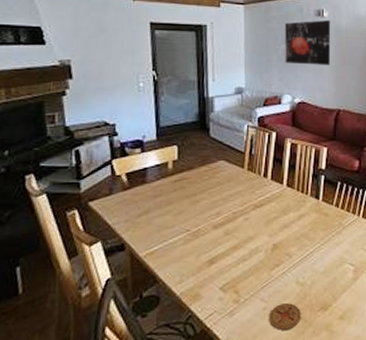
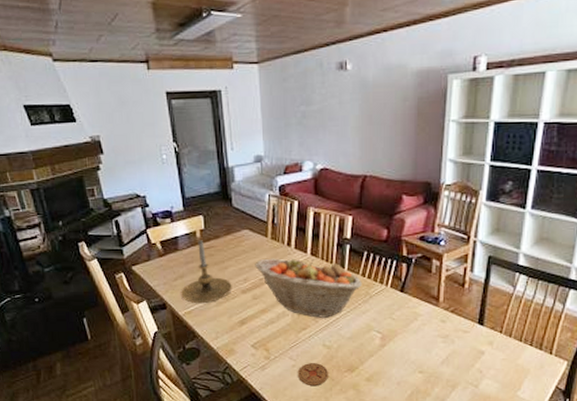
candle holder: none [144,171,203,243] -> present [181,240,232,304]
fruit basket: none [229,190,336,253] -> present [255,258,363,318]
wall art: present [285,20,331,65] -> none [304,74,356,127]

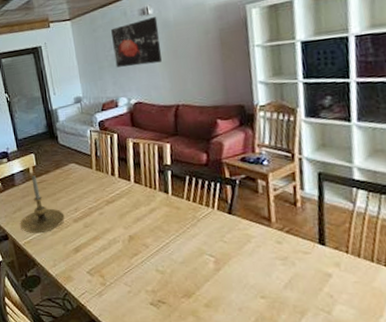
fruit basket: present [255,258,363,318] -> none [83,186,189,243]
coaster: present [298,363,328,387] -> none [134,289,165,313]
wall art: none [304,74,356,127] -> present [111,17,162,68]

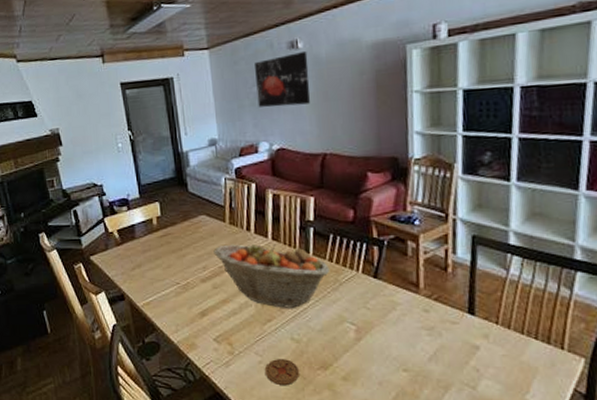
candle holder: present [20,175,65,234] -> none [139,227,191,295]
fruit basket: none [83,186,189,243] -> present [213,243,331,308]
coaster: none [134,289,165,313] -> present [265,359,299,386]

